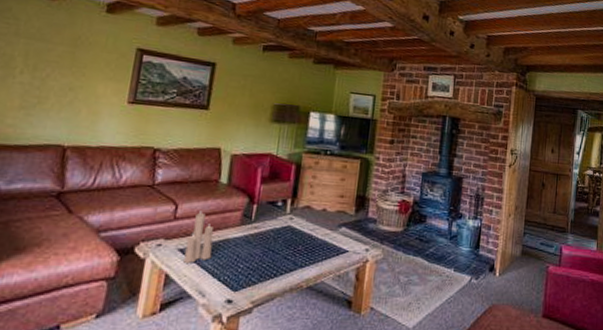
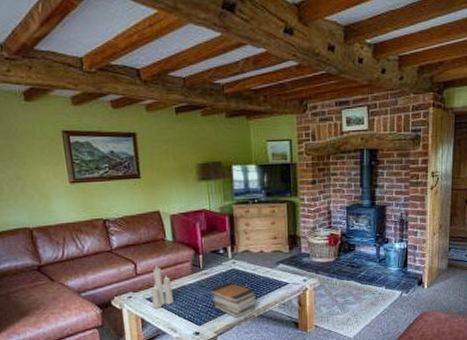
book stack: none [256,241,309,287] -> present [210,282,256,318]

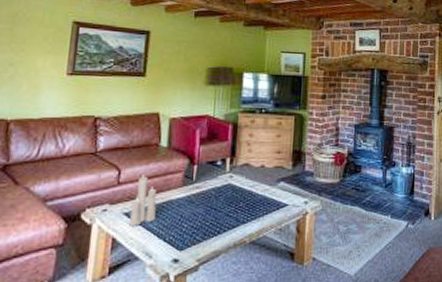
book stack: present [210,282,256,318] -> none [199,199,250,243]

